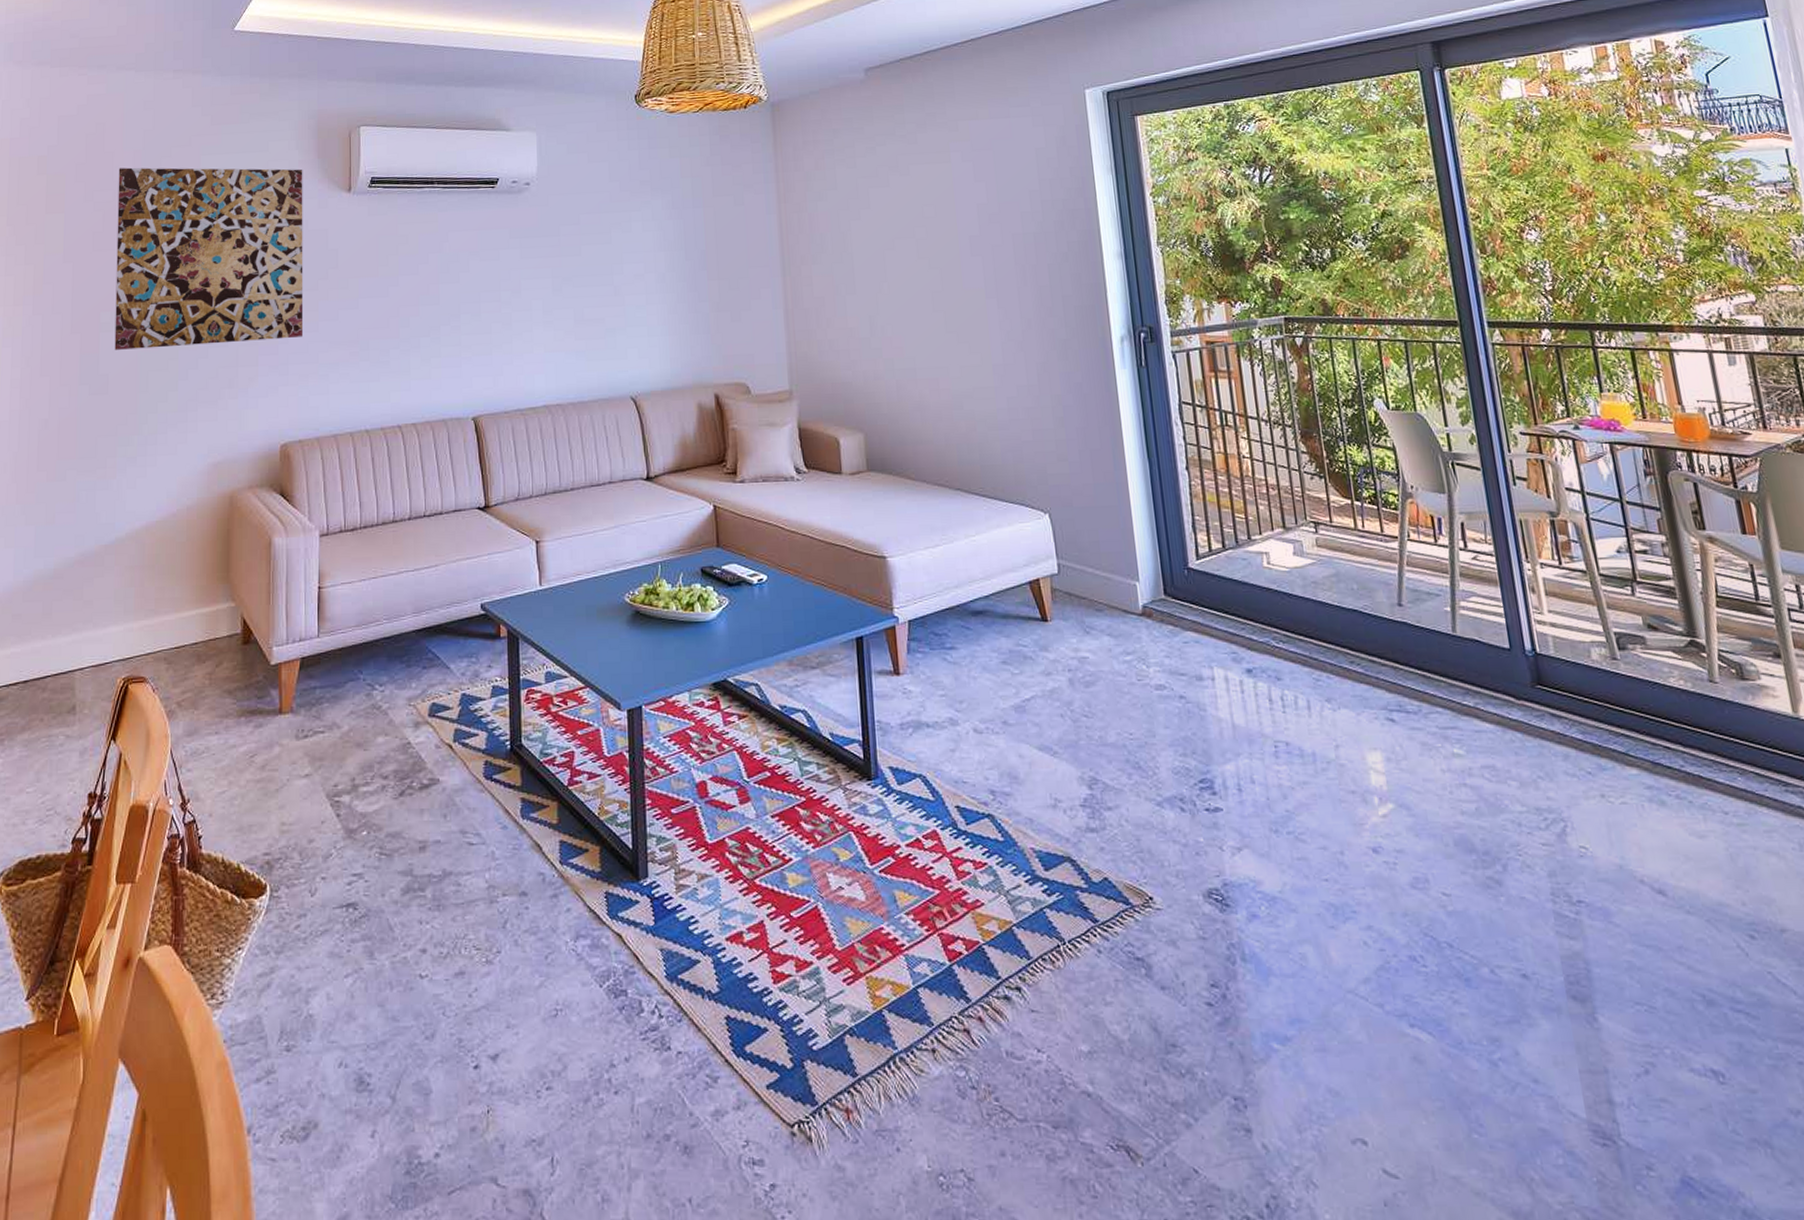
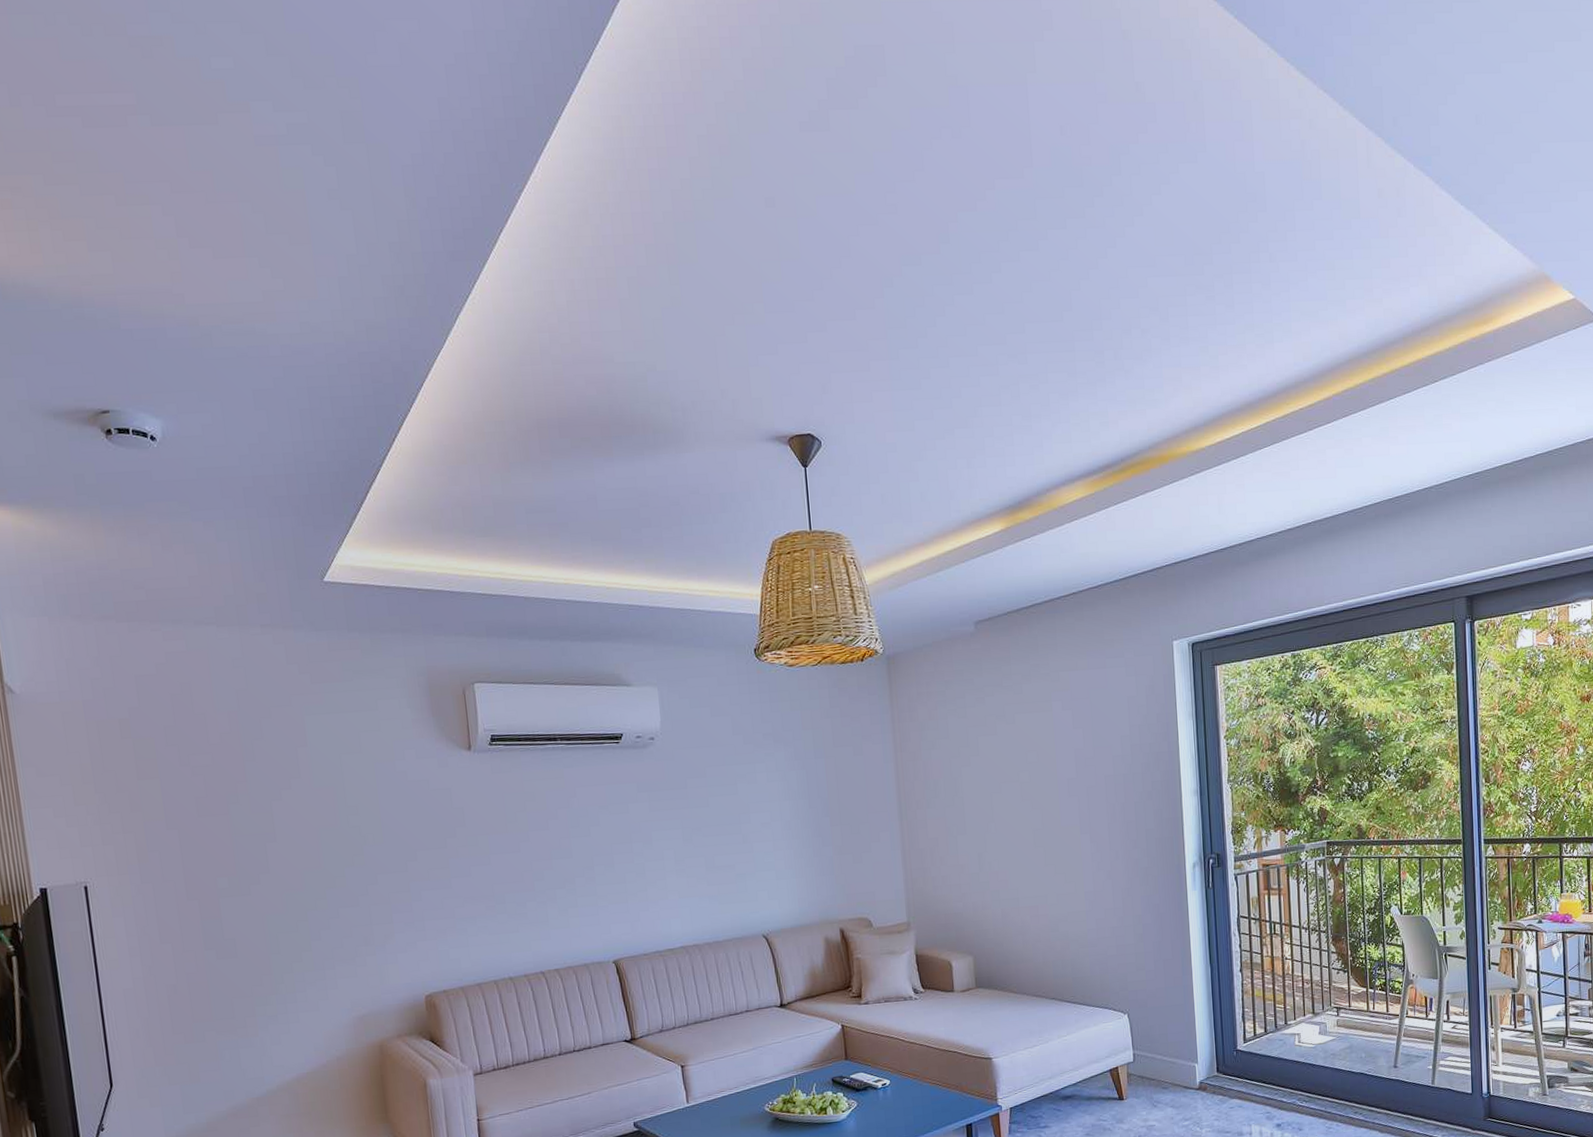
wall art: present [114,167,304,350] -> none [213,728,437,915]

